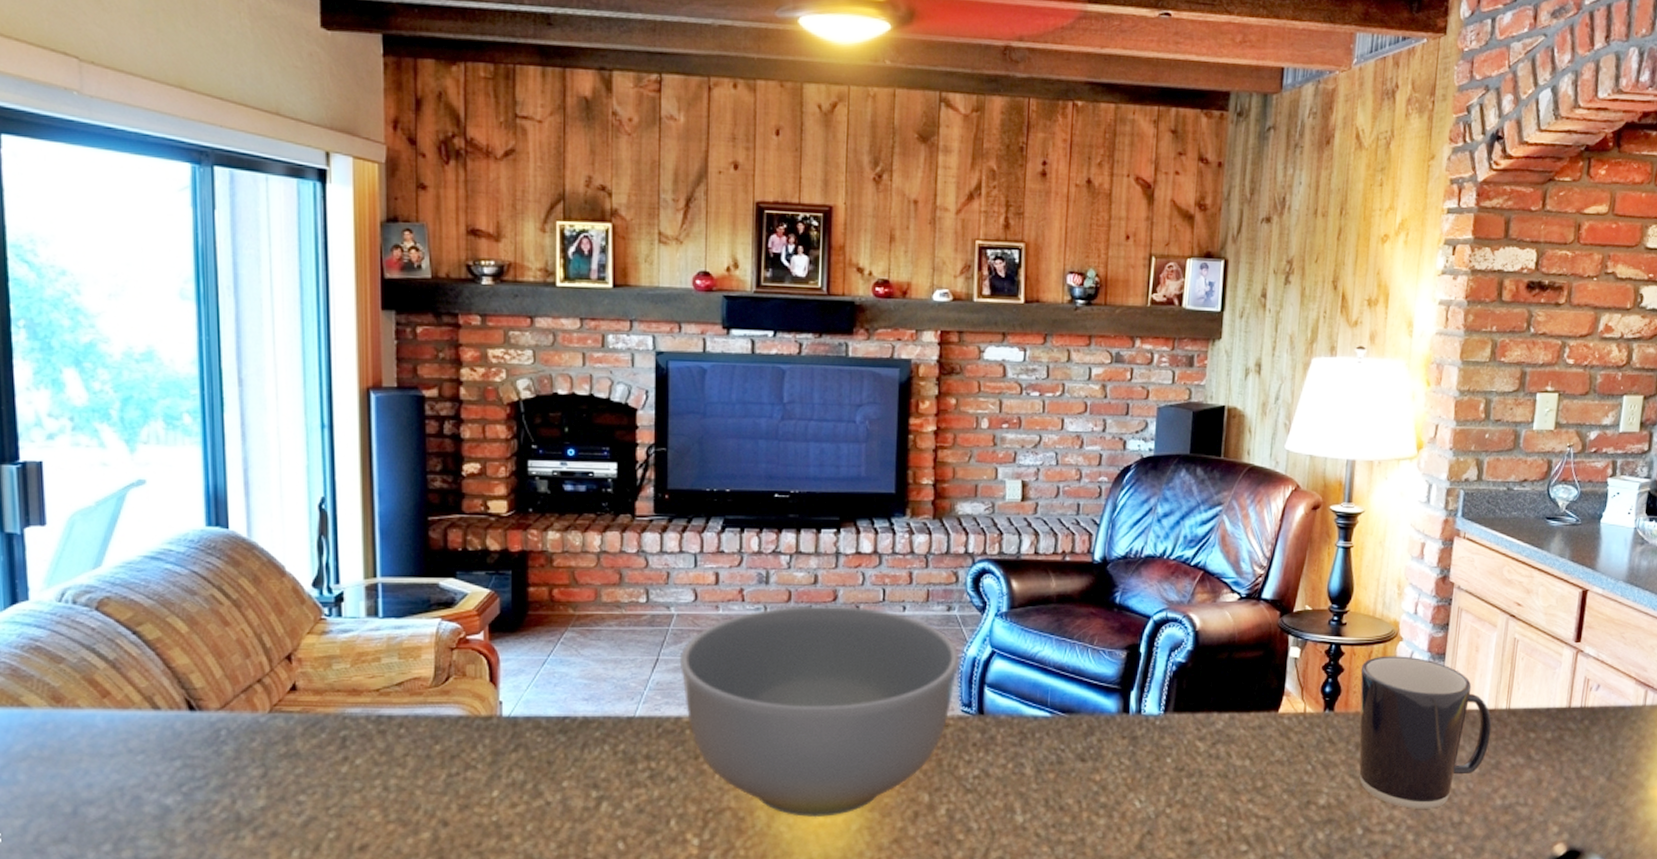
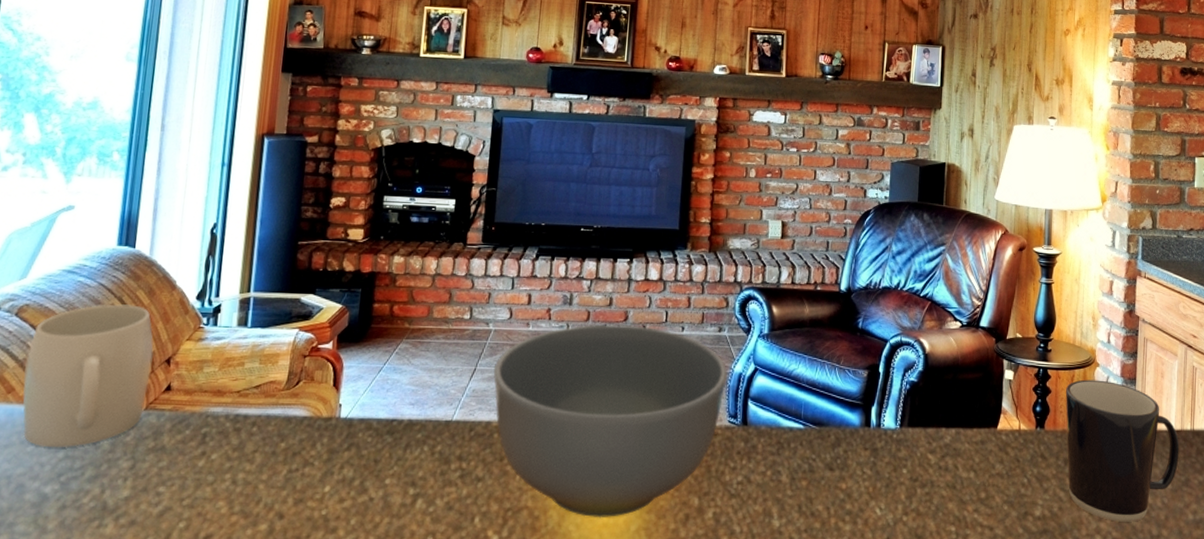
mug: none [117,594,270,756] -> present [22,304,154,448]

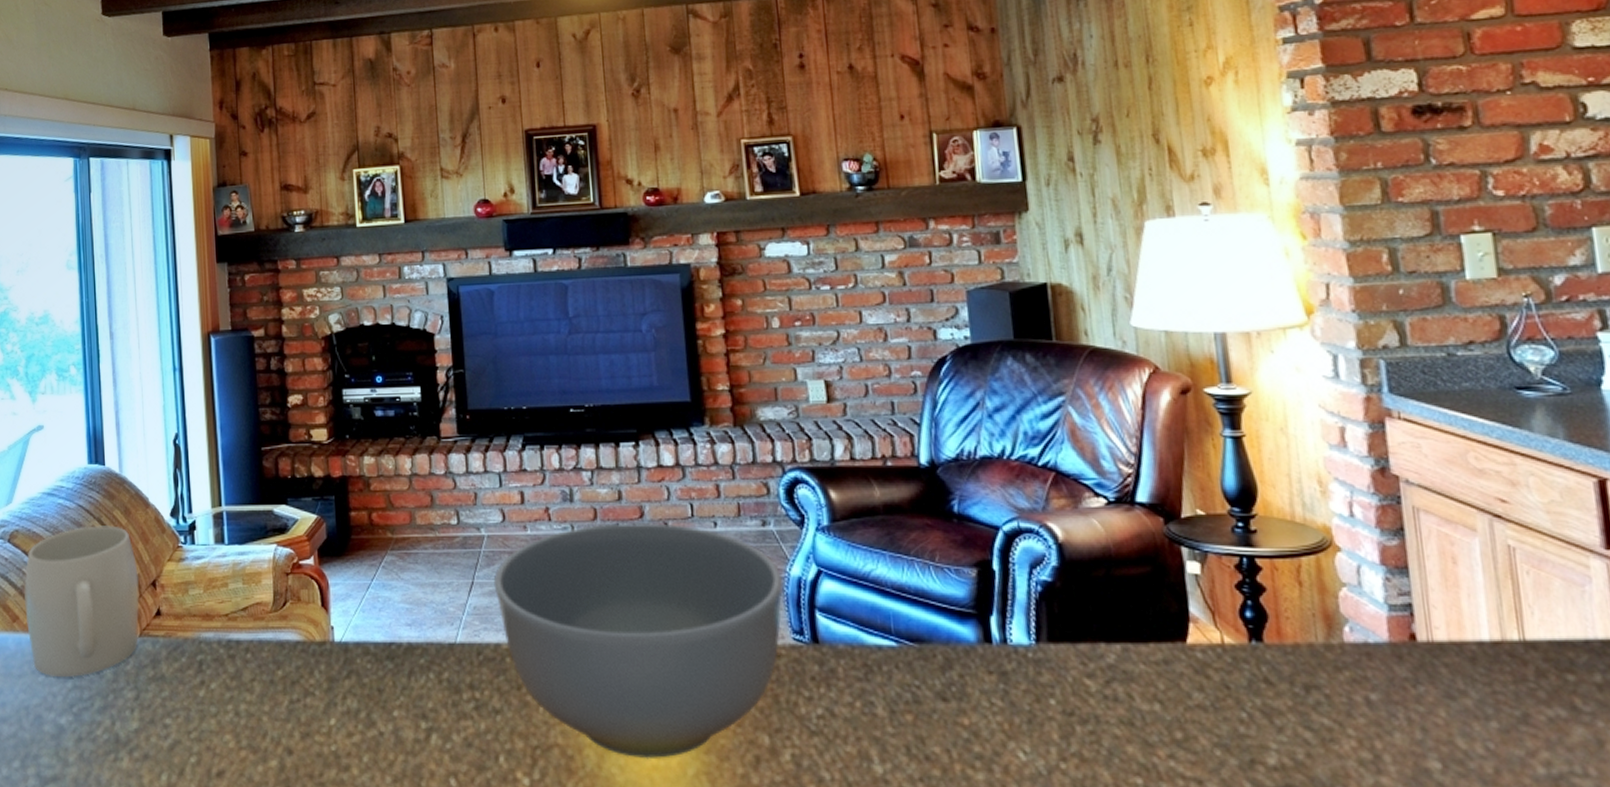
mug: present [1065,379,1179,522] -> none [1289,571,1505,777]

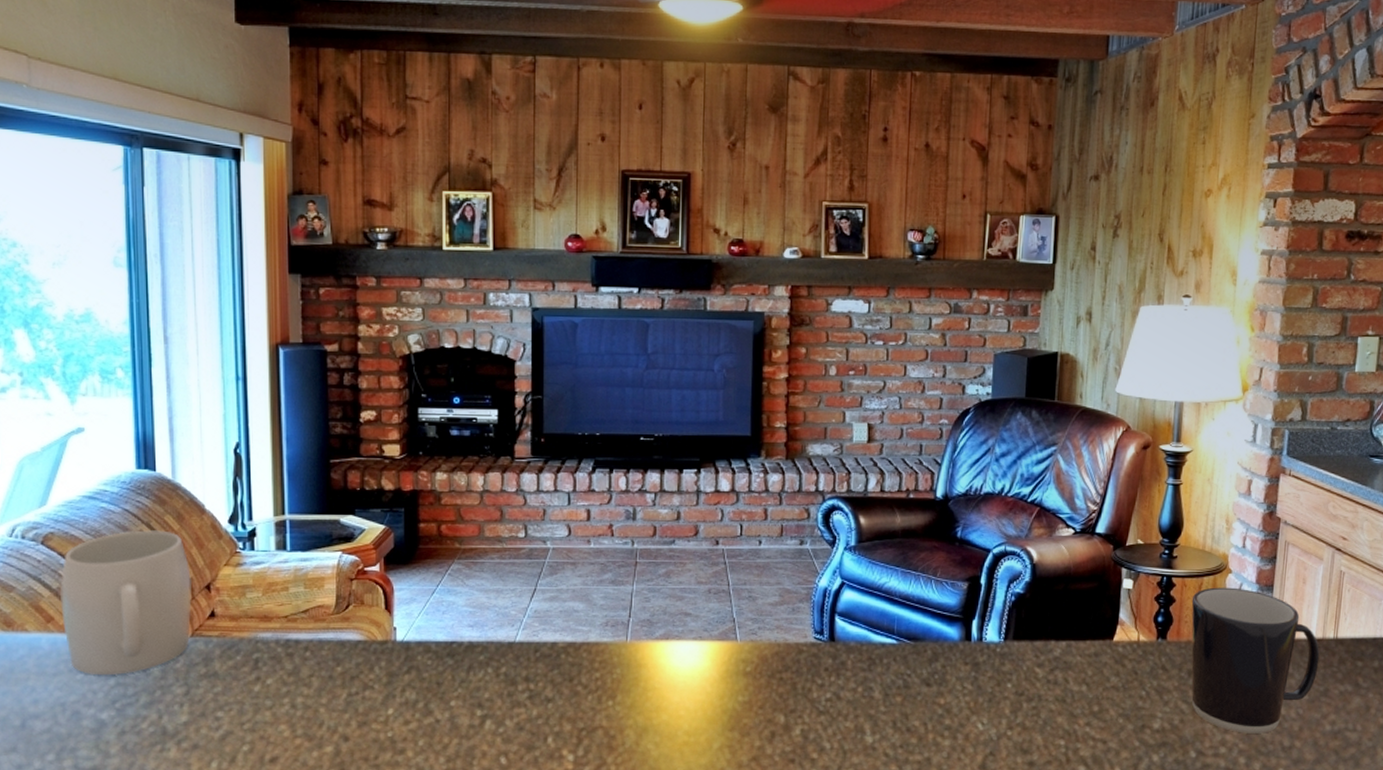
bowl: present [493,523,783,759] -> none [555,540,812,737]
mug: none [1289,571,1505,777] -> present [1191,587,1320,734]

